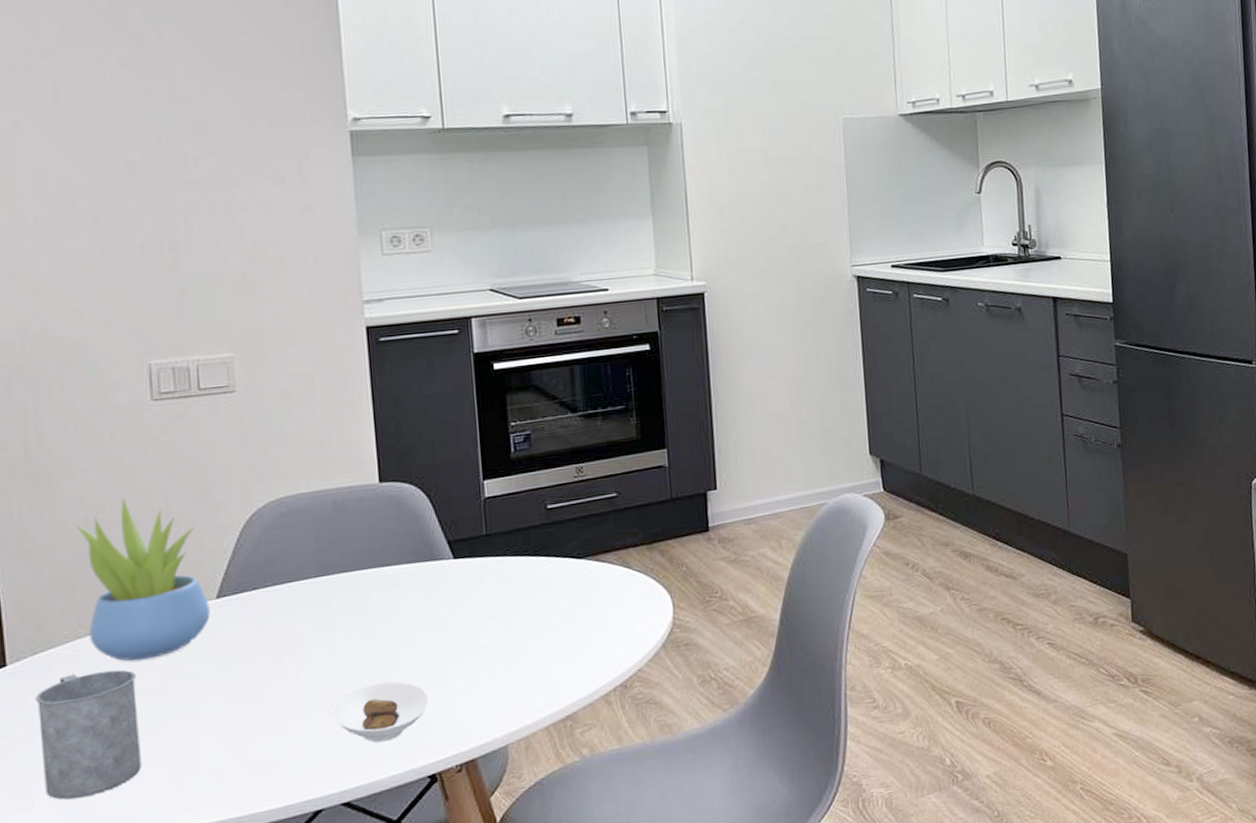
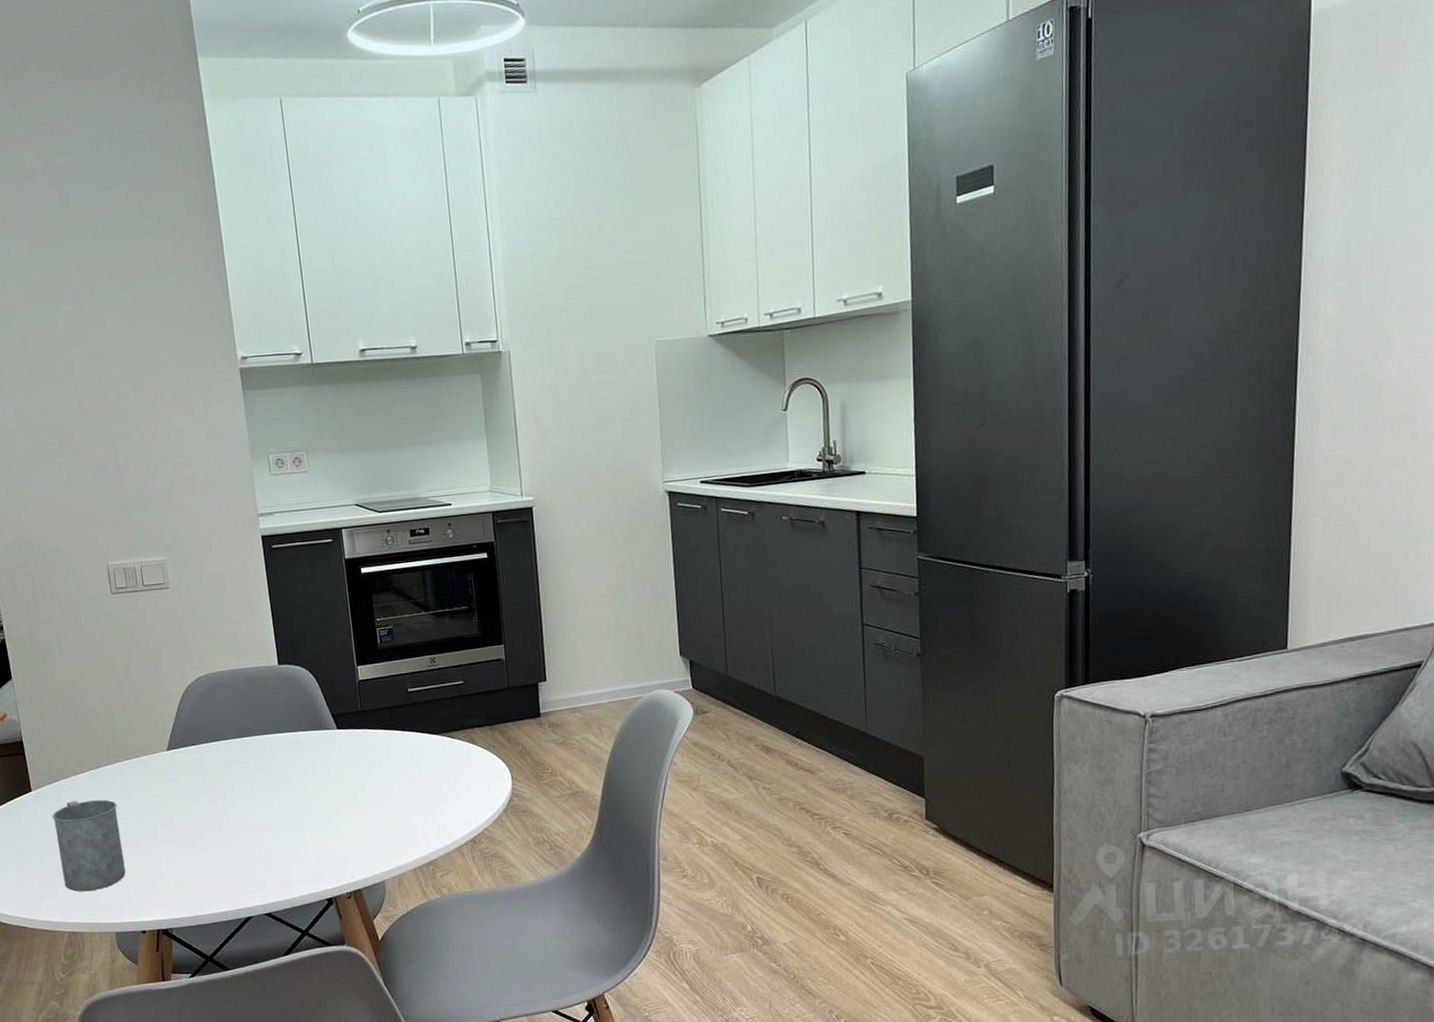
succulent plant: present [75,498,210,662] -> none [67,670,164,794]
saucer: present [332,681,430,743] -> none [254,823,325,870]

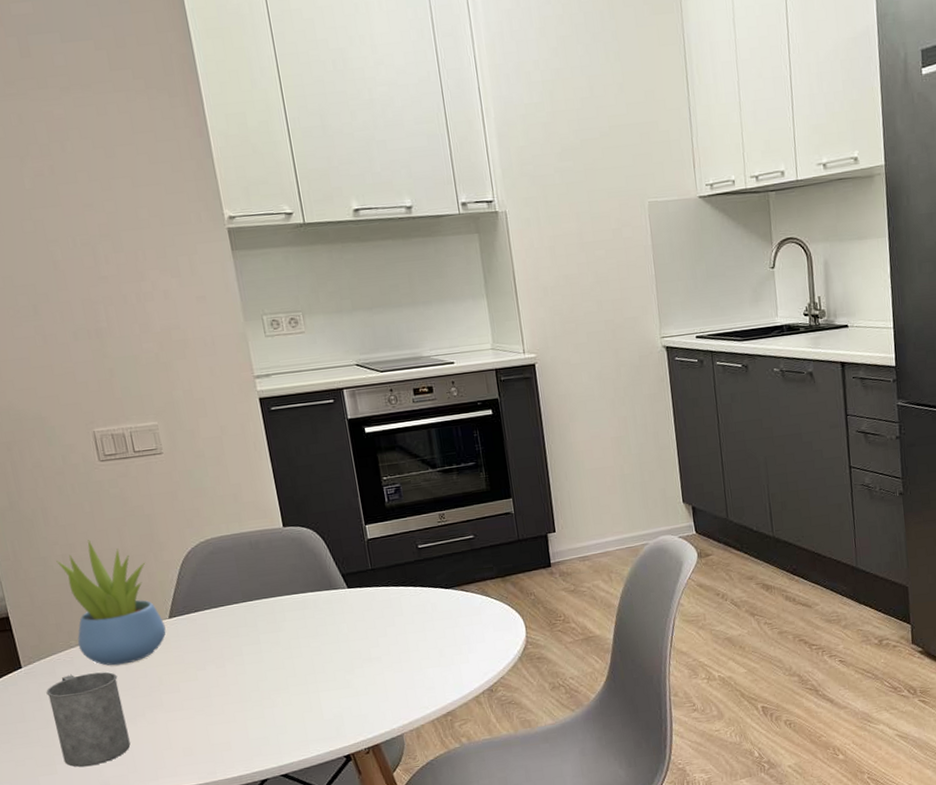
succulent plant: none [67,670,164,794] -> present [56,540,166,666]

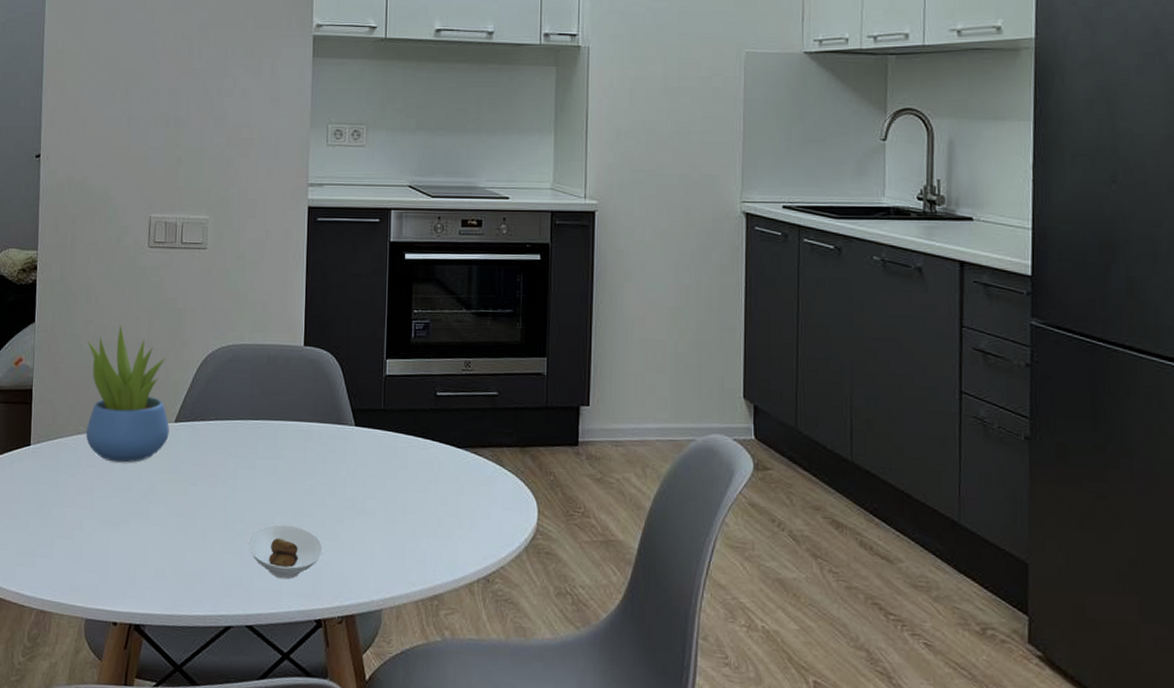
mug: present [46,672,131,767] -> none [43,462,113,567]
saucer: none [266,683,340,730] -> present [247,524,323,580]

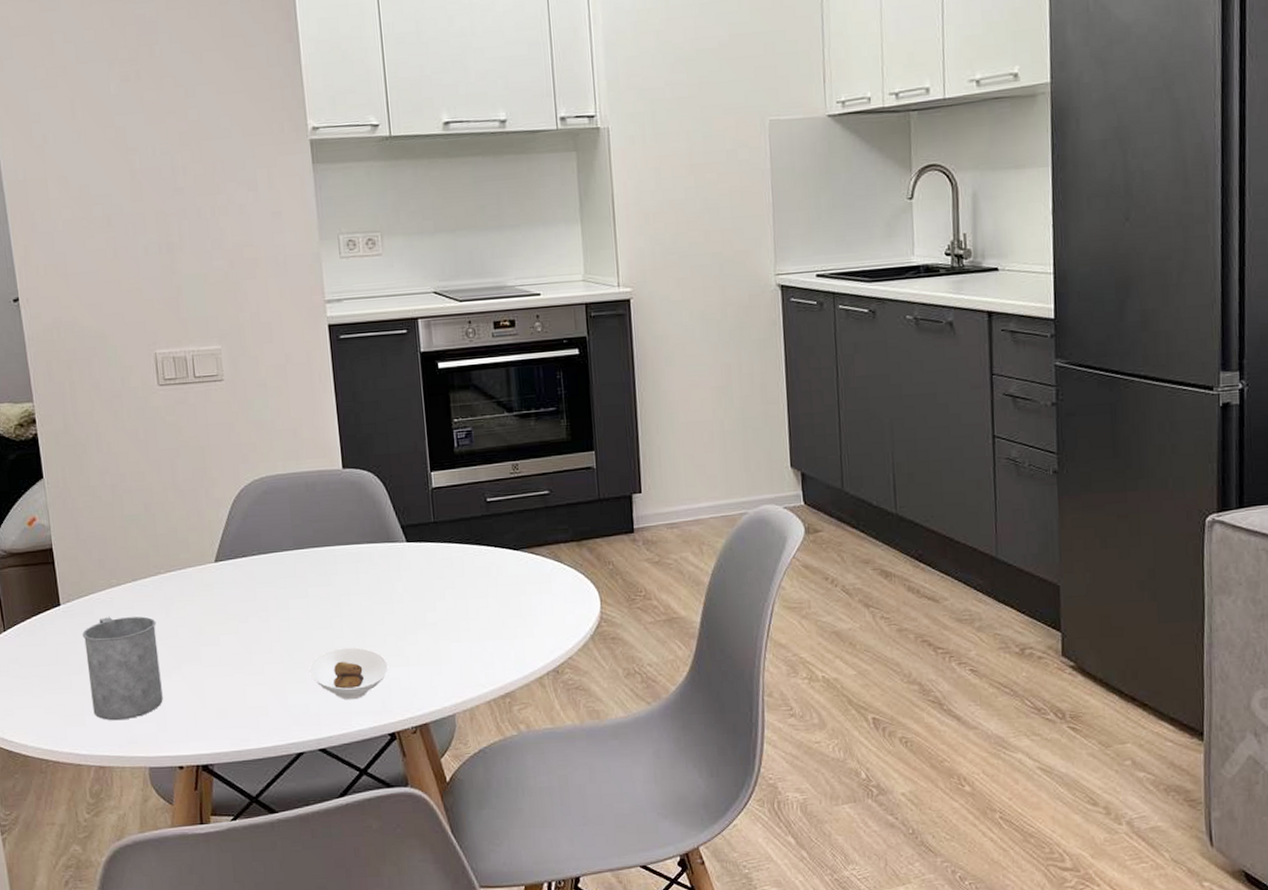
mug: none [43,462,113,567] -> present [82,616,163,721]
succulent plant: present [85,325,169,463] -> none [105,470,211,611]

